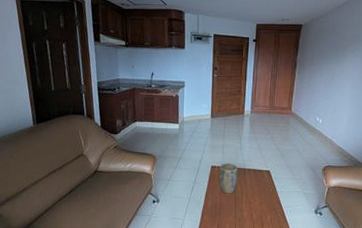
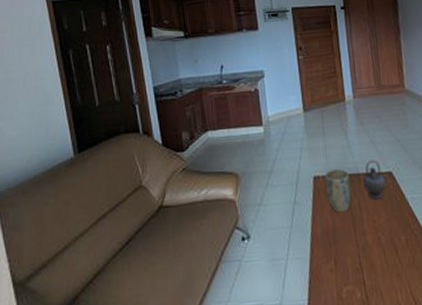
teapot: none [247,160,267,189] -> present [362,160,390,200]

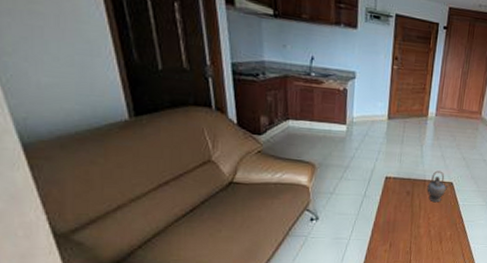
plant pot: present [325,169,352,213] -> none [394,173,417,209]

